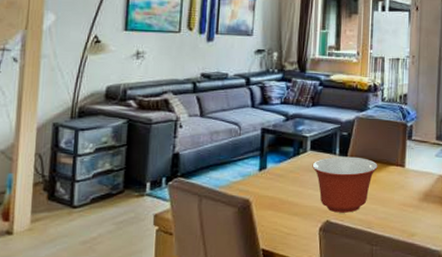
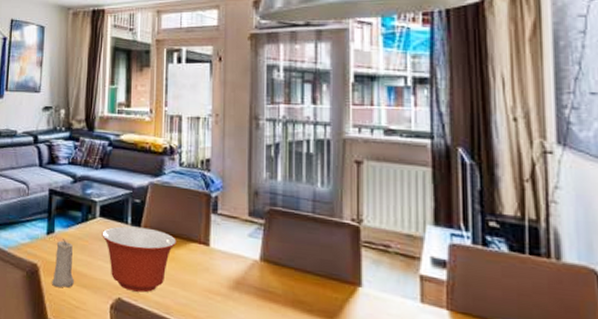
candle: none [264,174,286,219] -> present [52,239,74,288]

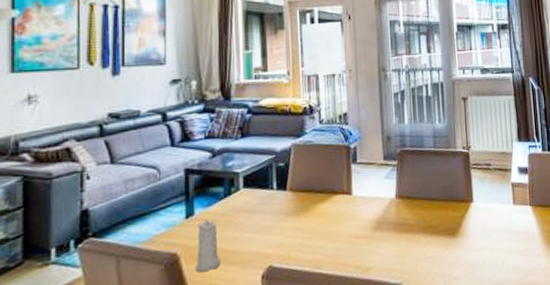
mixing bowl: present [102,226,177,293] -> none [247,189,322,256]

